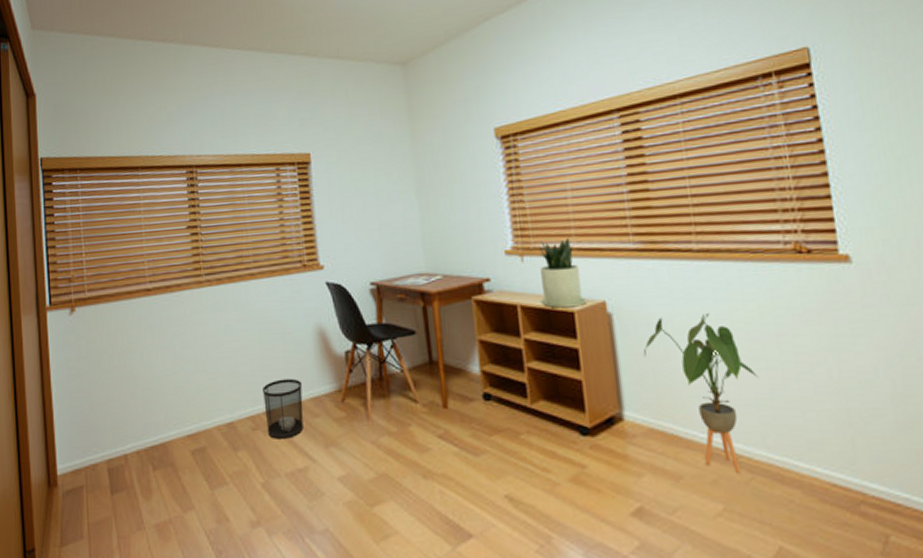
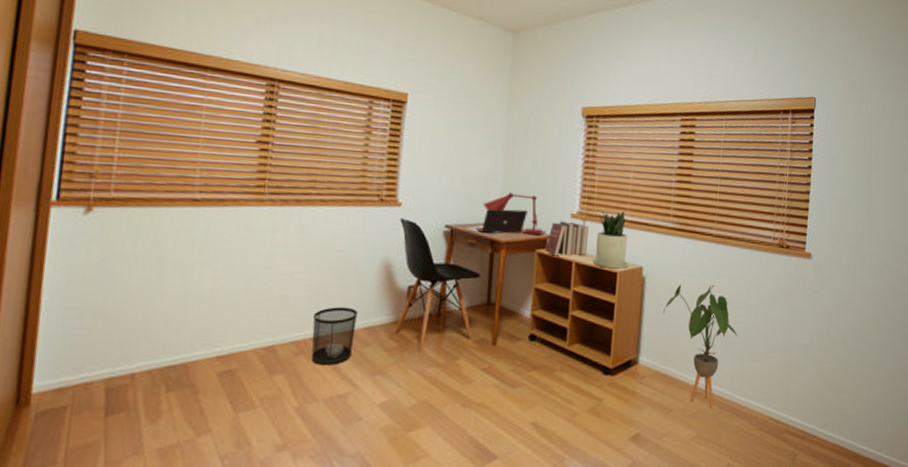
laptop: none [400,254,455,286] -> present [473,209,528,234]
desk lamp: none [405,236,482,281] -> present [483,192,548,236]
books: none [482,259,532,301] -> present [545,221,589,257]

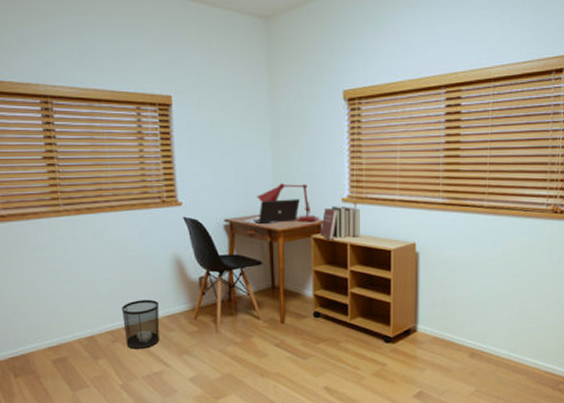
planter: present [591,210,629,269] -> none [365,190,402,247]
house plant: present [662,284,738,408] -> none [437,255,512,366]

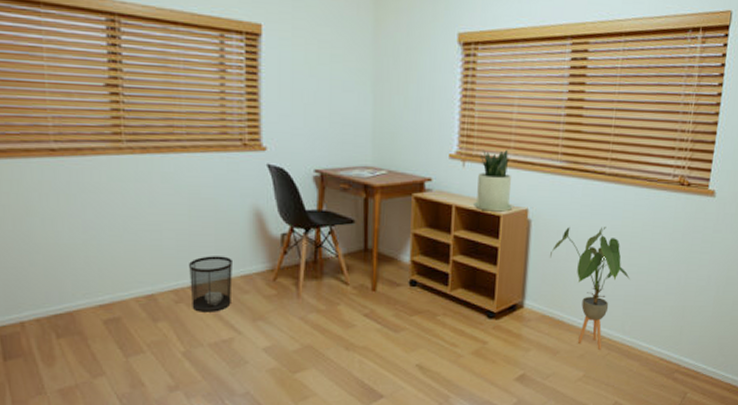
laptop: present [251,199,300,224] -> none [345,150,402,178]
desk lamp: present [257,183,321,222] -> none [353,133,424,179]
books: present [320,206,360,240] -> none [422,162,469,200]
planter: none [365,190,402,247] -> present [472,149,513,212]
house plant: none [437,255,512,366] -> present [549,226,630,350]

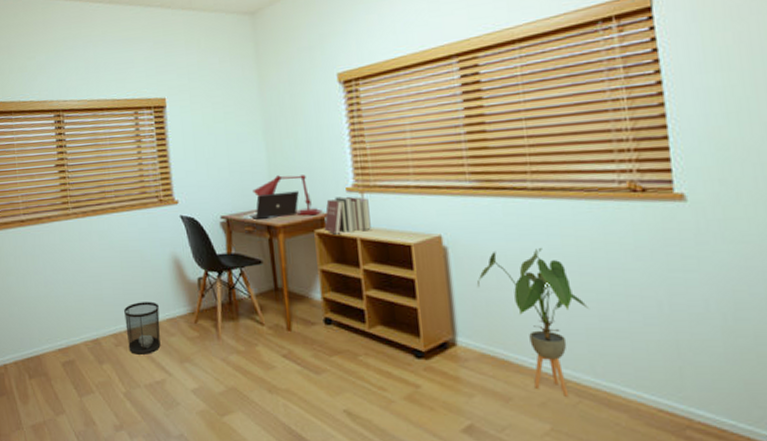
laptop: none [345,150,402,178] -> present [248,191,299,219]
desk lamp: none [353,133,424,179] -> present [253,175,324,216]
books: none [422,162,469,200] -> present [324,196,371,235]
planter: present [472,149,513,212] -> none [377,176,424,242]

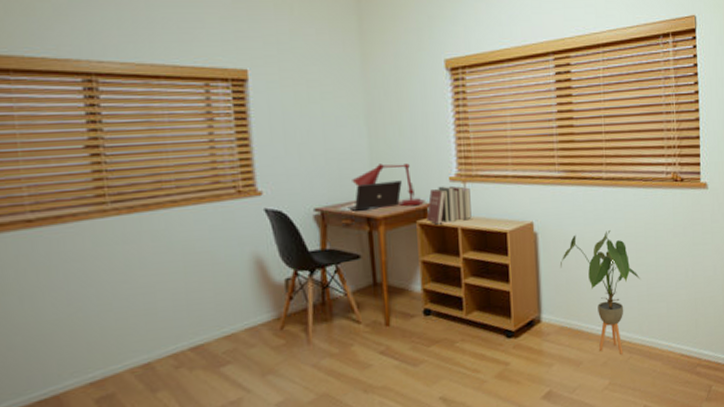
waste bin: present [124,301,161,355] -> none [188,310,237,375]

